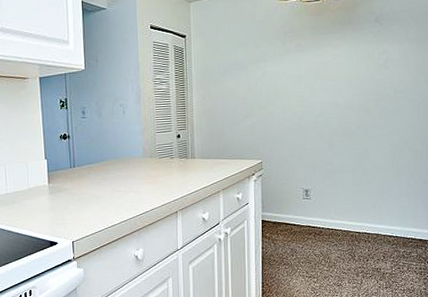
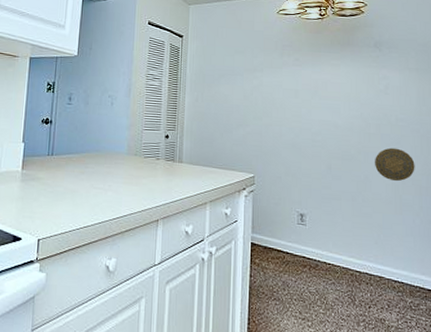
decorative plate: none [374,118,411,150] -> present [375,147,415,182]

